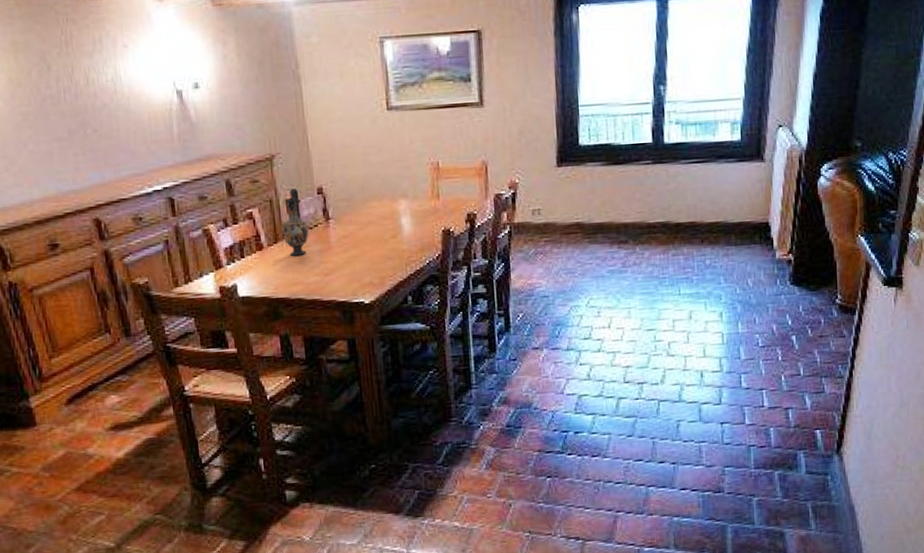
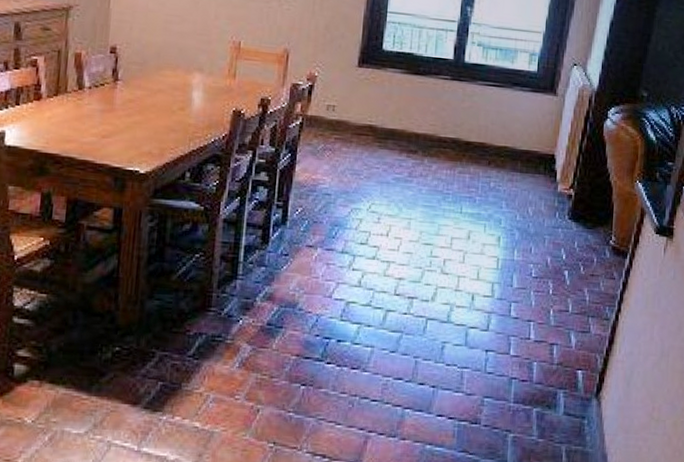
vase: present [282,188,309,256] -> none [65,43,95,113]

